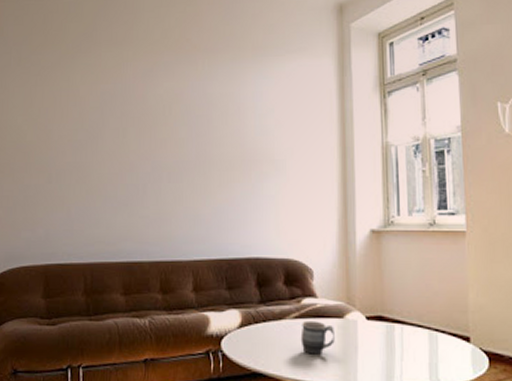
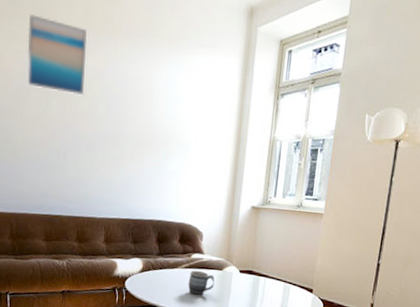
wall art: none [103,44,164,121] -> present [27,14,87,96]

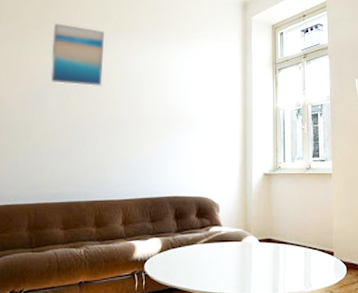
mug: present [188,270,215,295] -> none [208,244,234,271]

